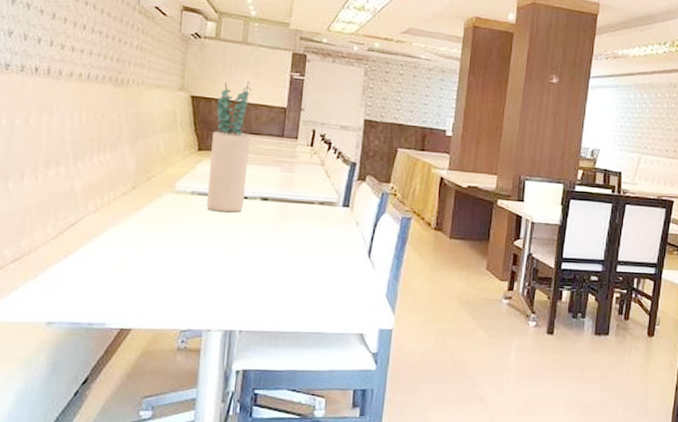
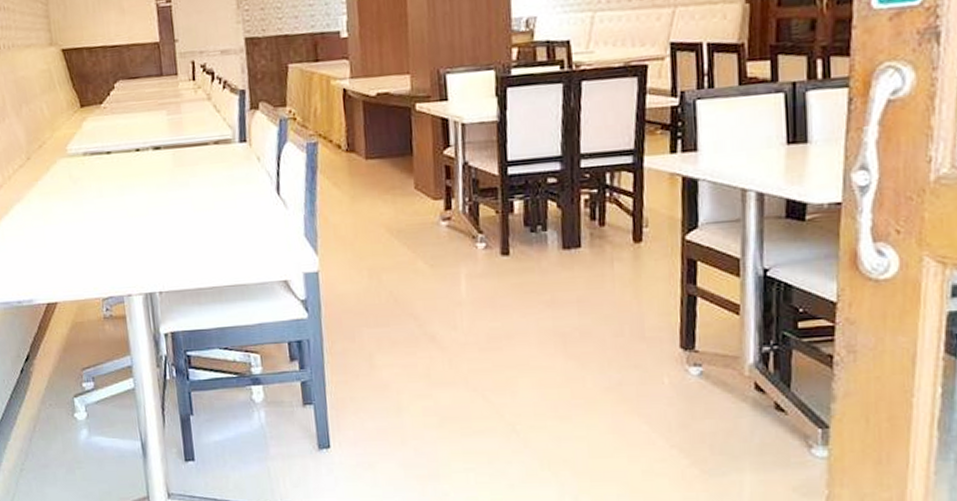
vase: present [206,81,252,213] -> none [88,20,137,170]

